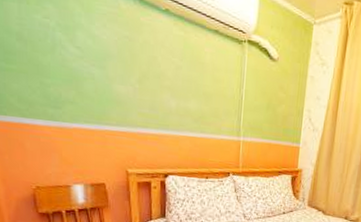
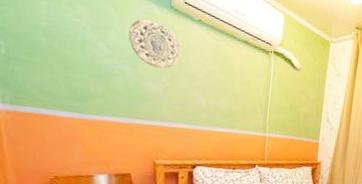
decorative plate: none [95,14,148,69] -> present [128,19,181,69]

